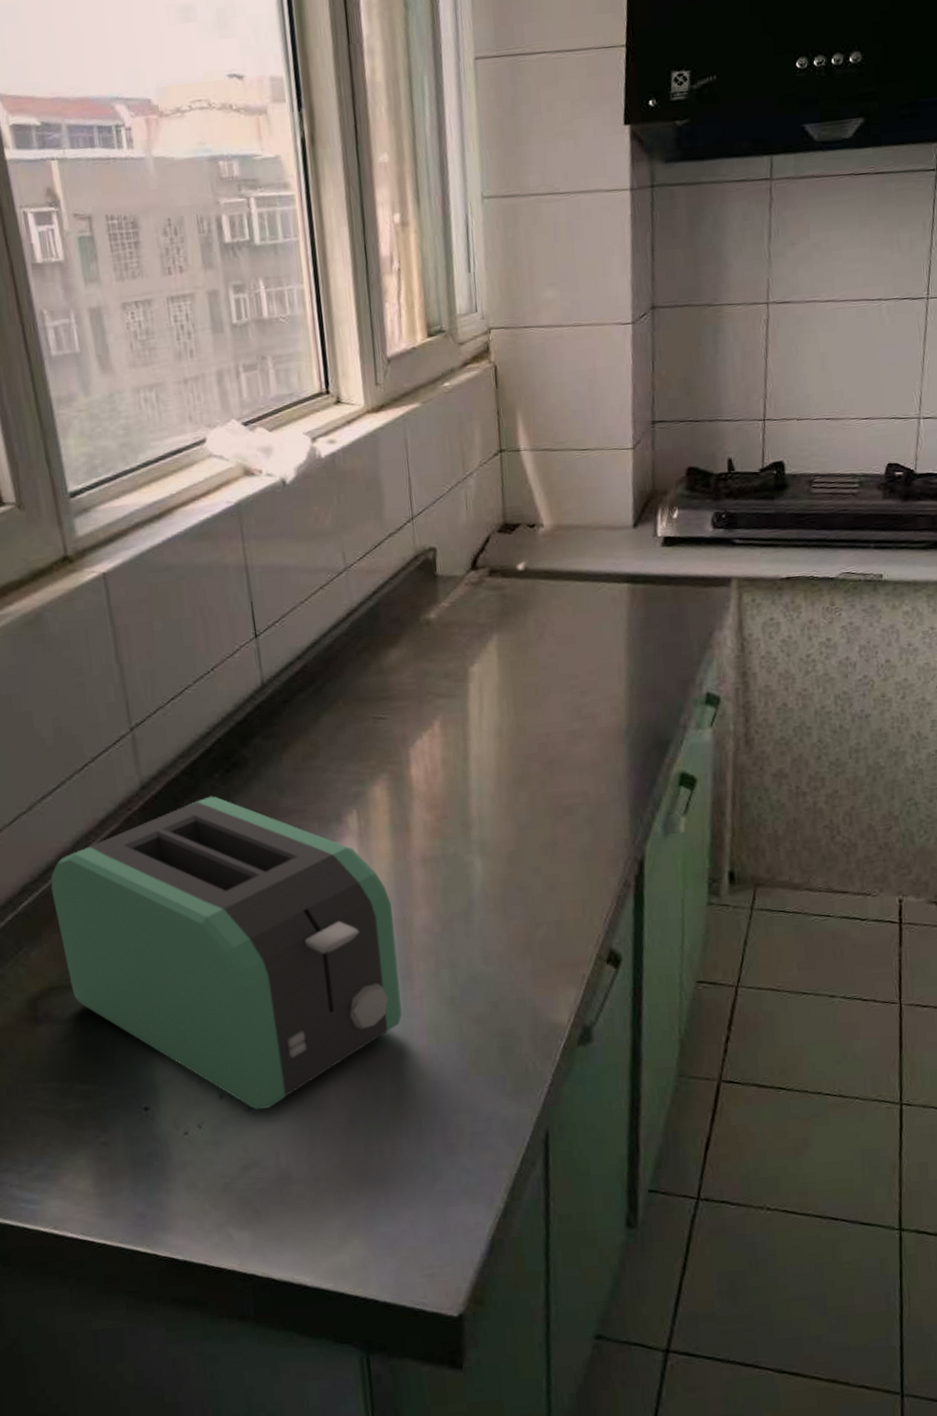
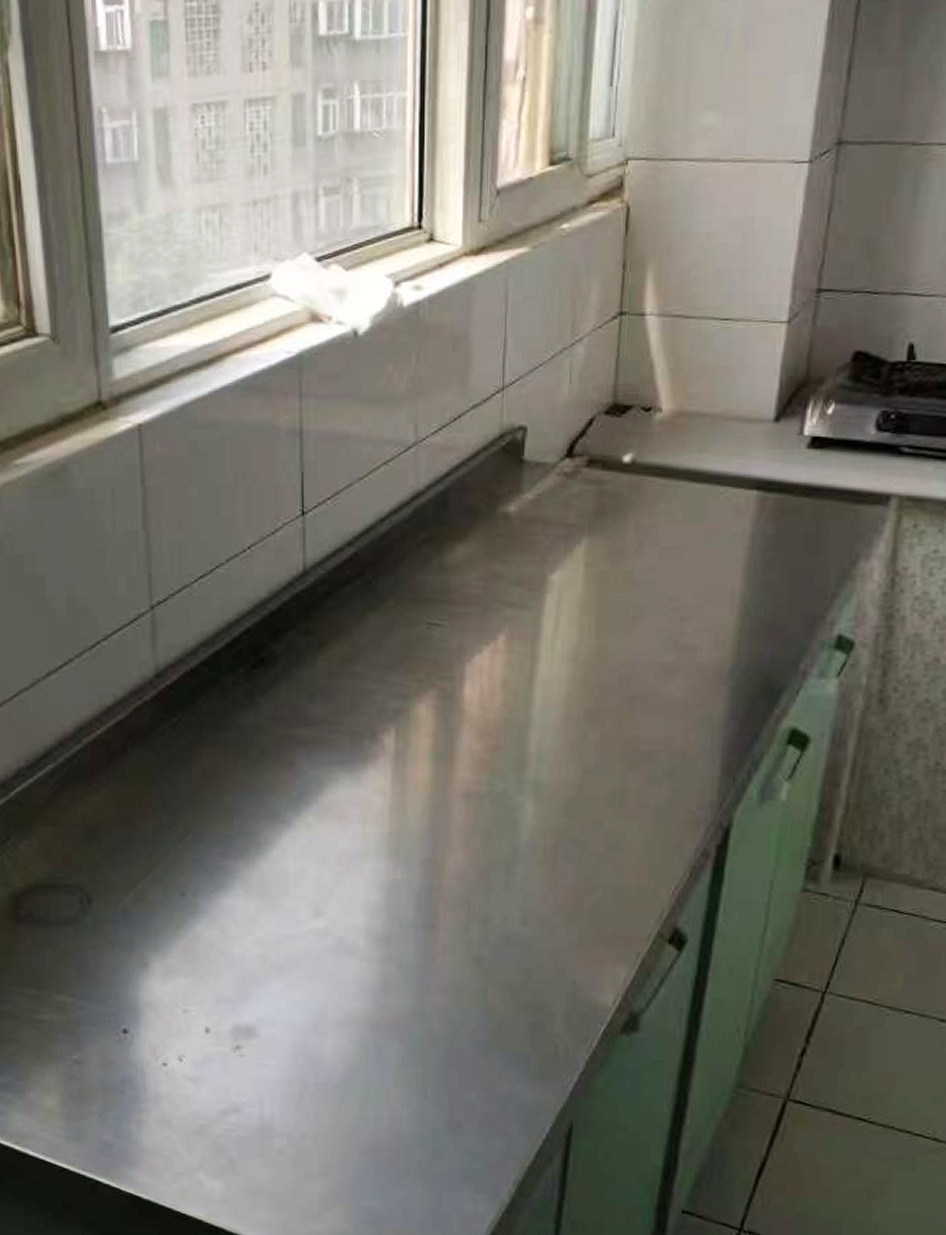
toaster: present [50,796,402,1110] -> none [47,693,423,1051]

